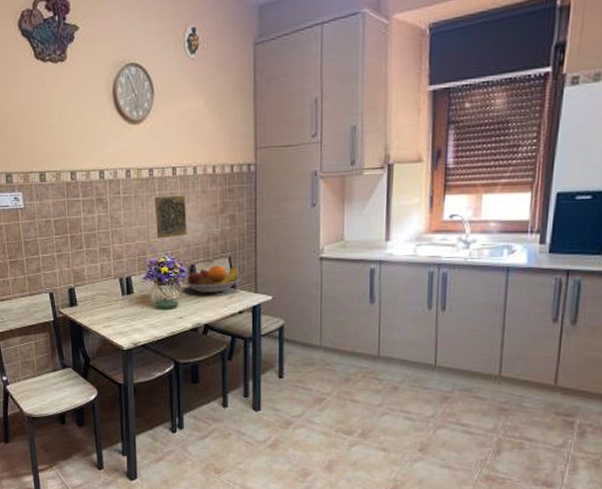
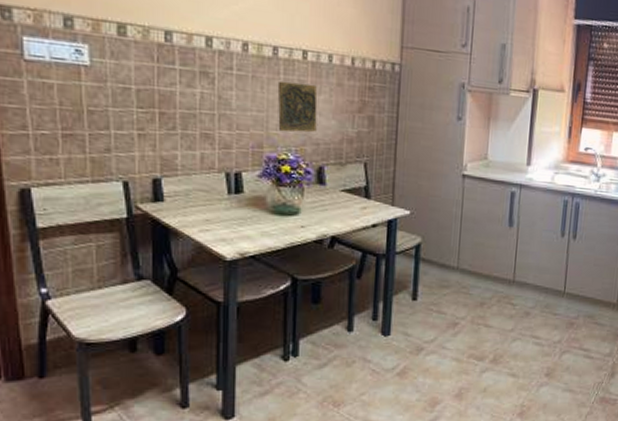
fruit bowl: present [183,265,241,293] -> none [308,170,377,202]

